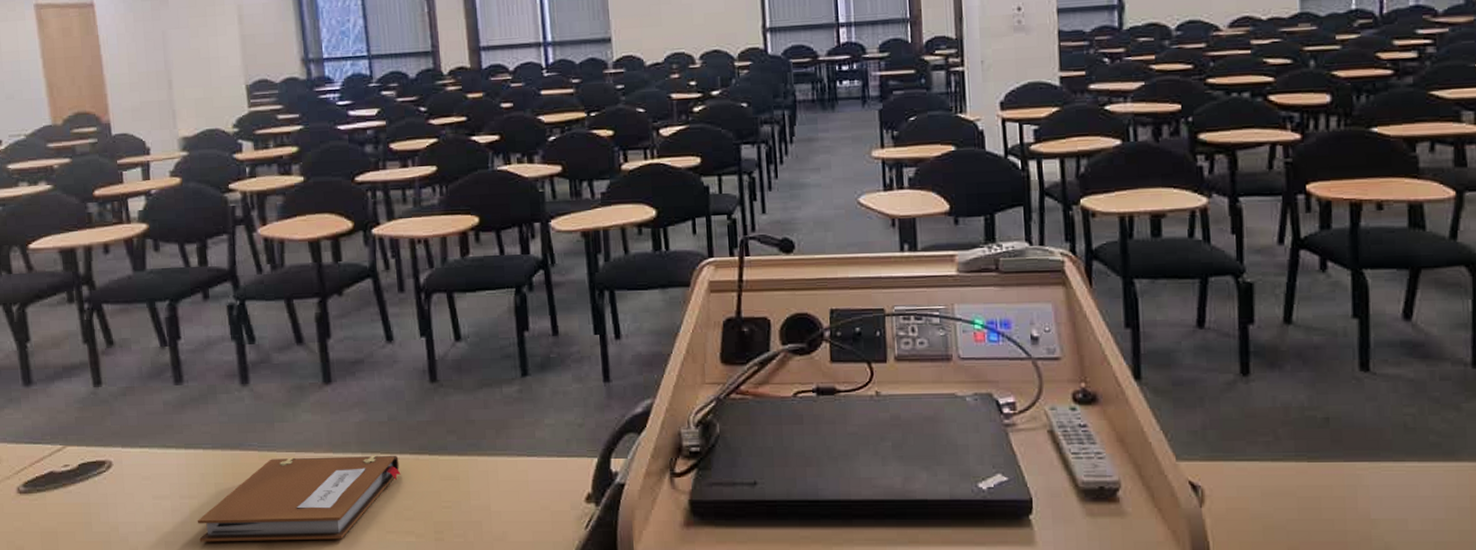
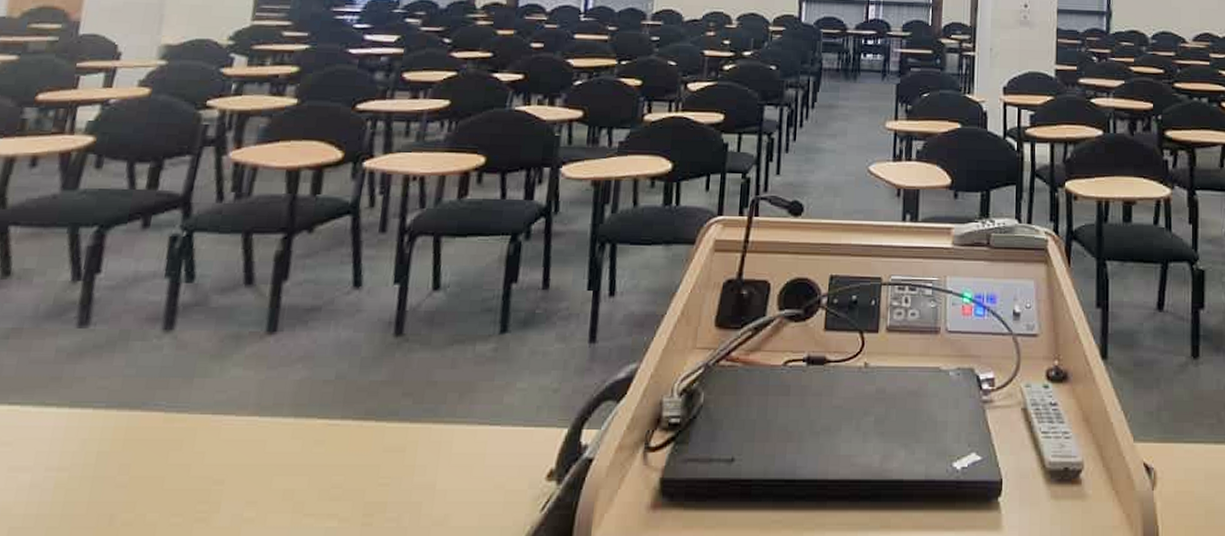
notebook: present [198,455,401,542] -> none [57,420,338,528]

